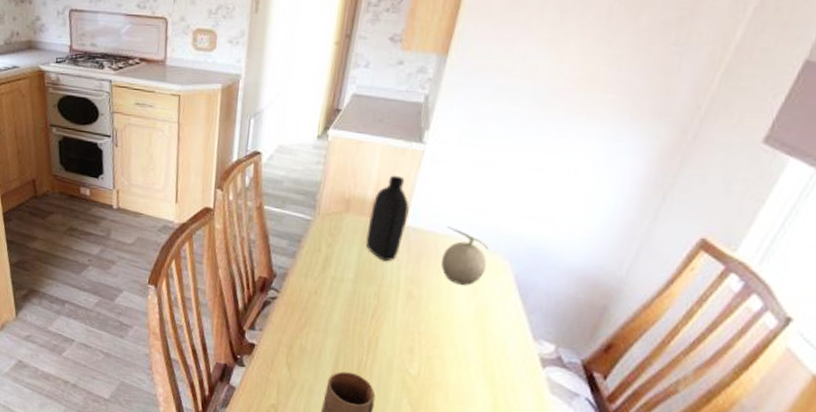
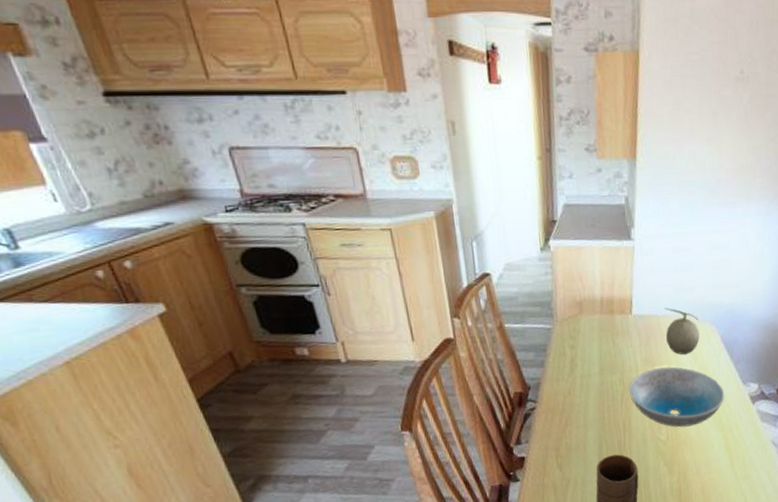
bottle: present [365,175,409,262] -> none [601,272,633,350]
dish: none [383,291,506,371] -> present [629,366,725,427]

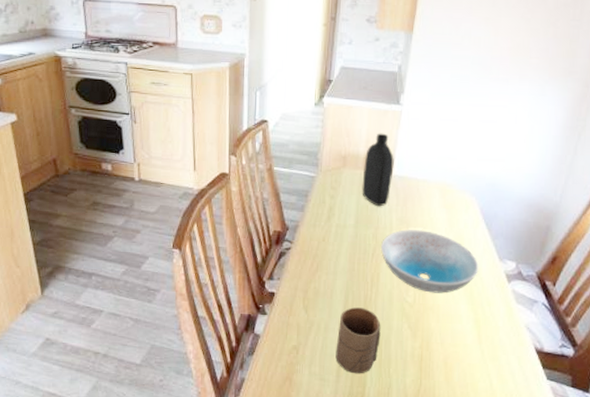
bottle: none [601,272,633,350] -> present [362,133,394,207]
fruit: present [664,308,700,355] -> none [424,173,459,221]

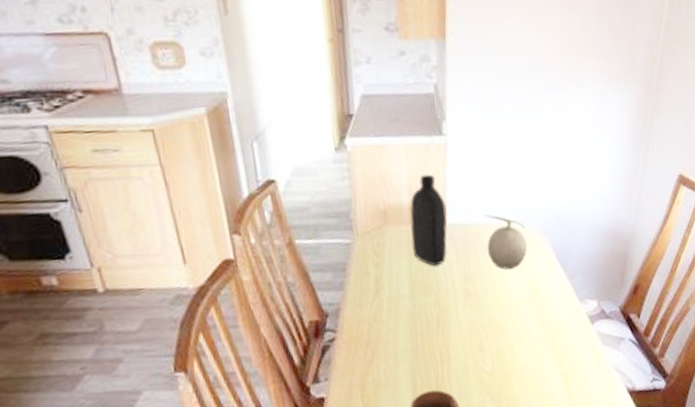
dish: present [381,229,479,294] -> none [445,284,559,355]
fruit: none [424,173,459,221] -> present [485,215,527,270]

